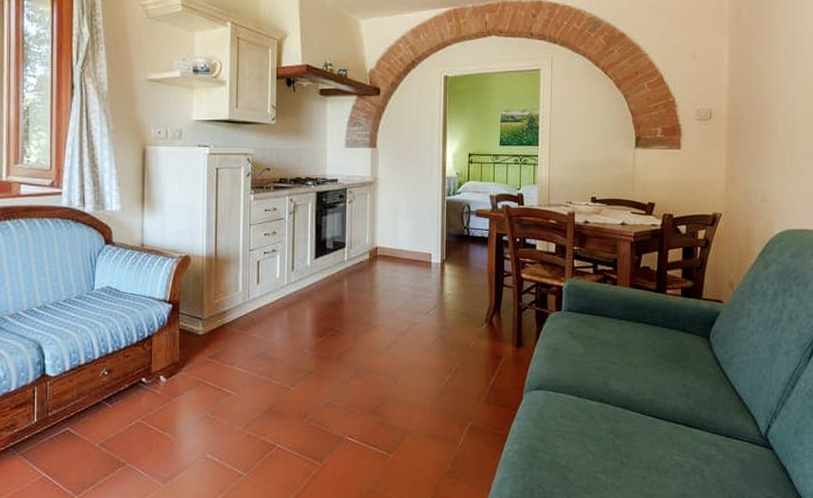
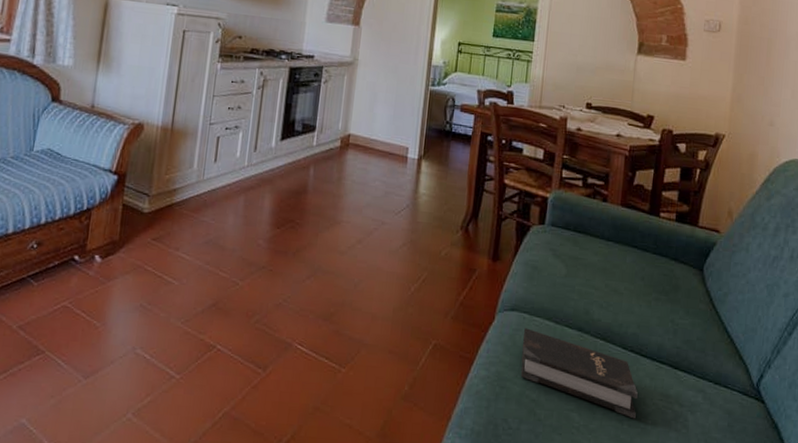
hardback book: none [550,404,657,474] -> present [520,328,638,419]

